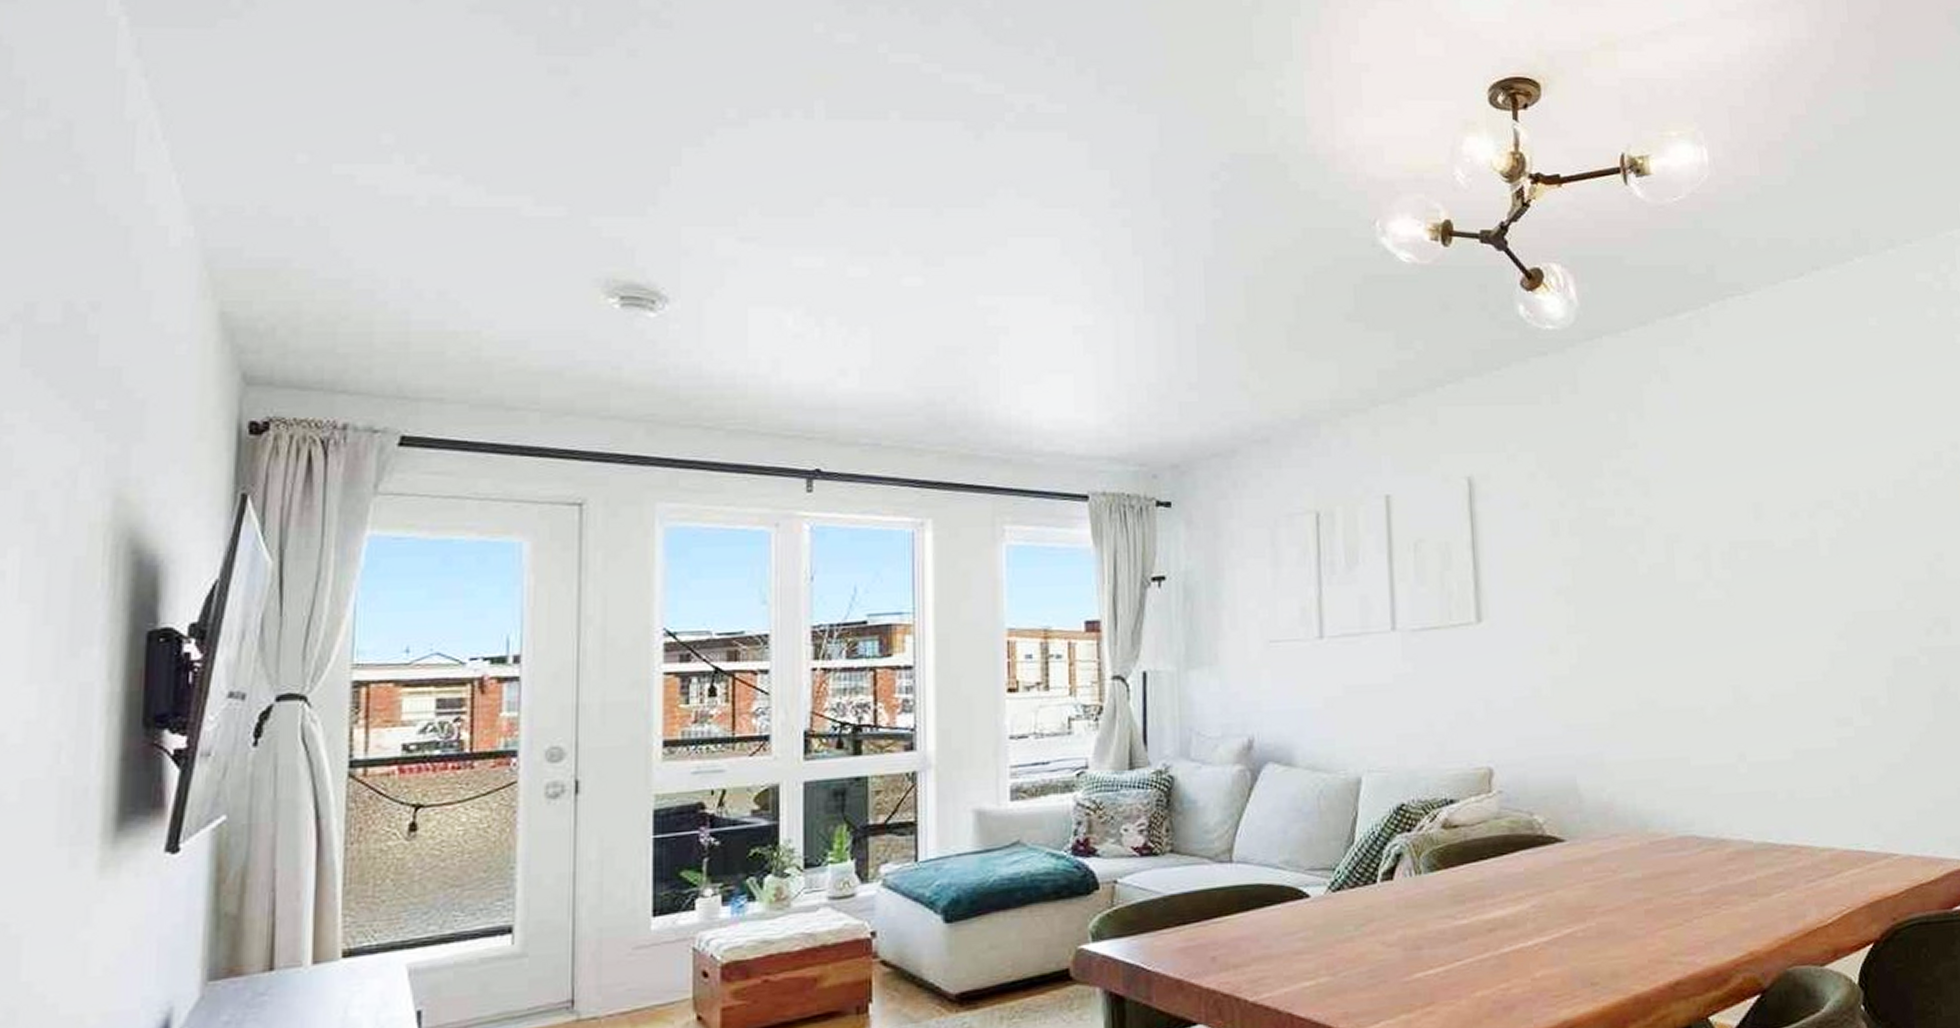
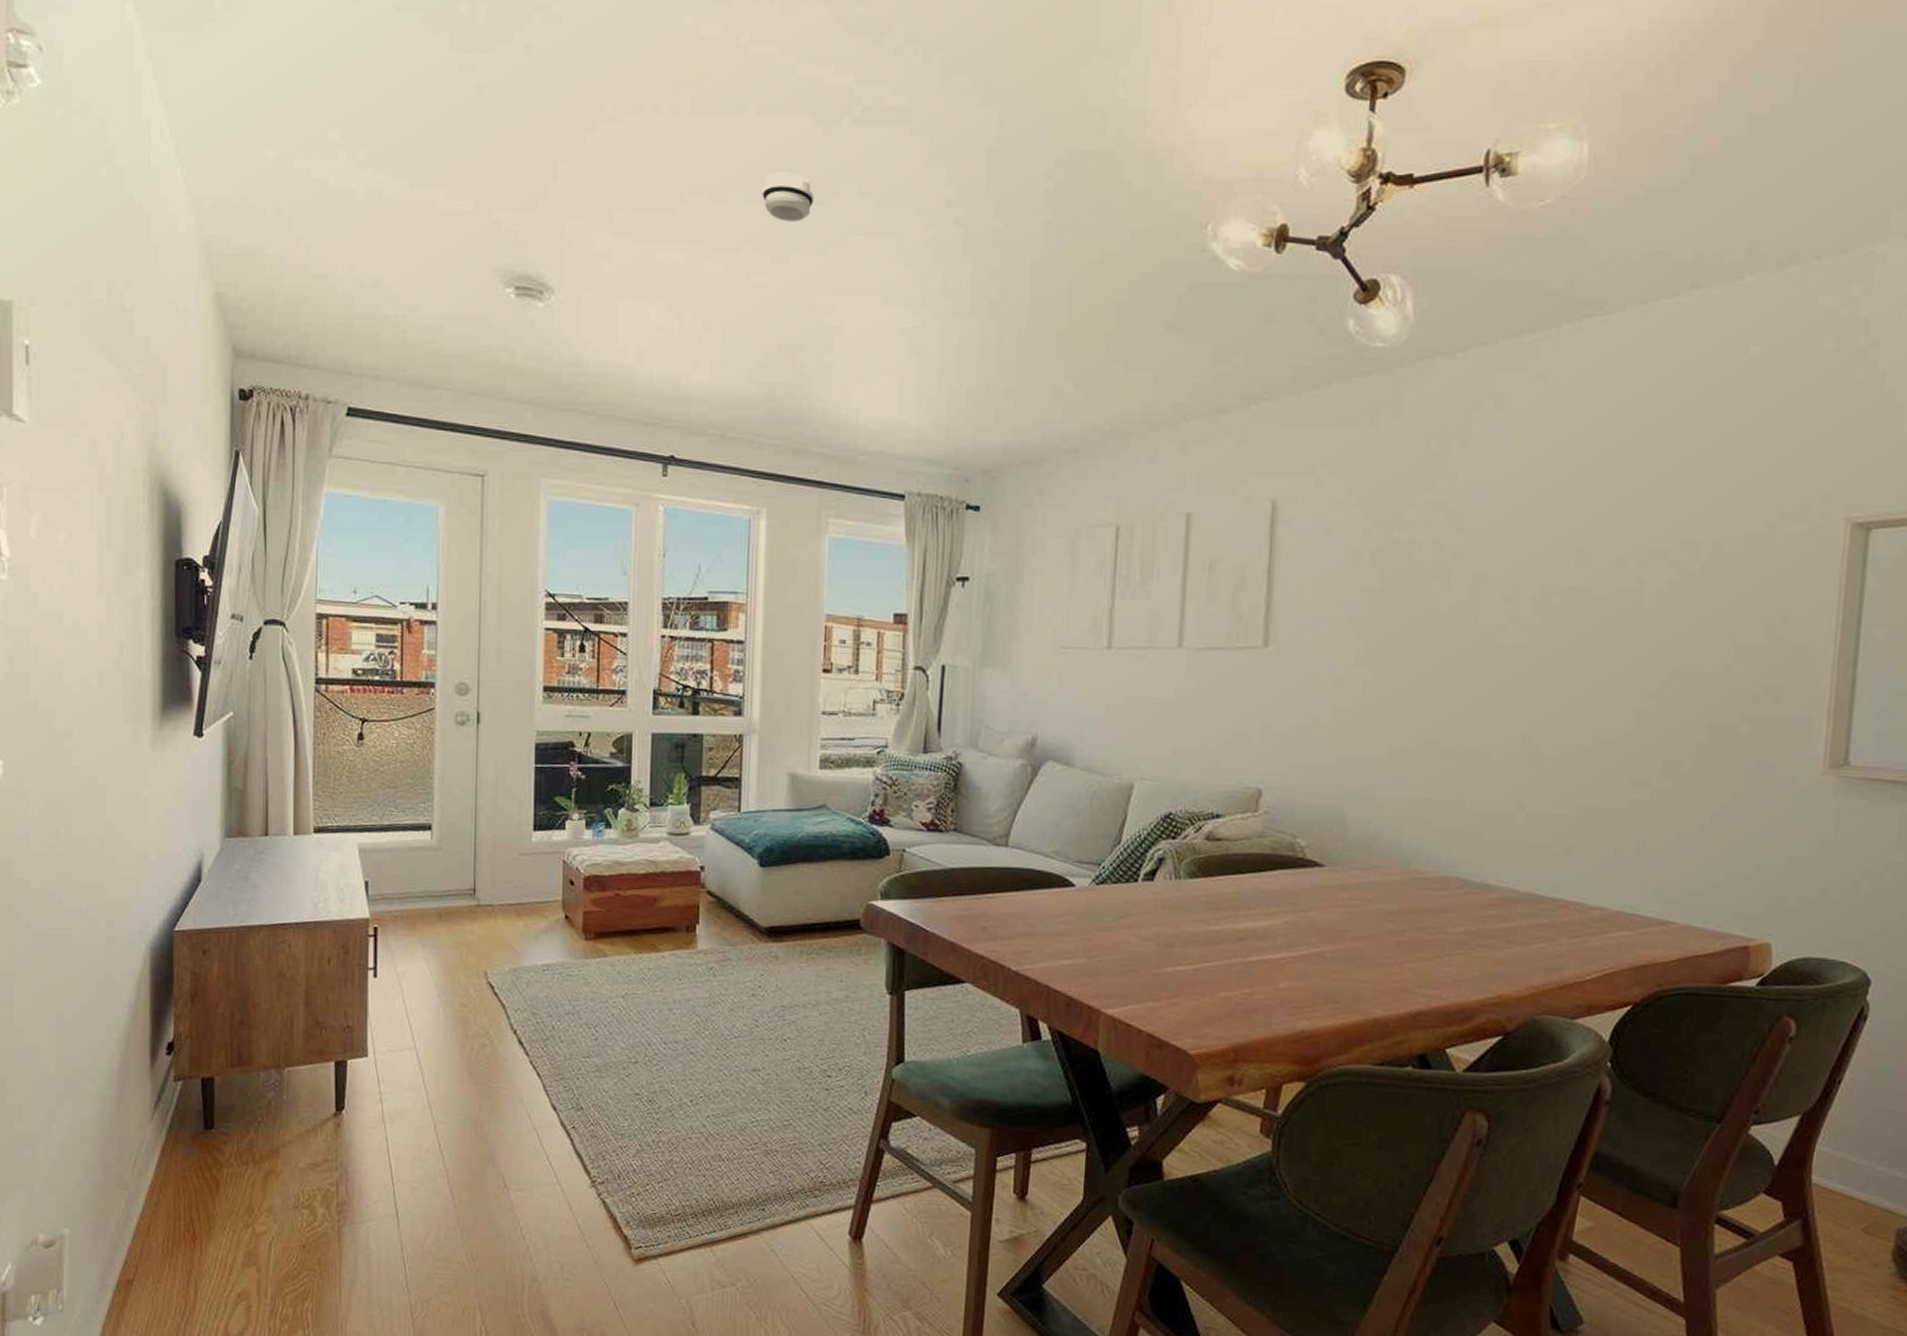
smoke detector: none [910,176,969,224] -> present [762,172,815,222]

